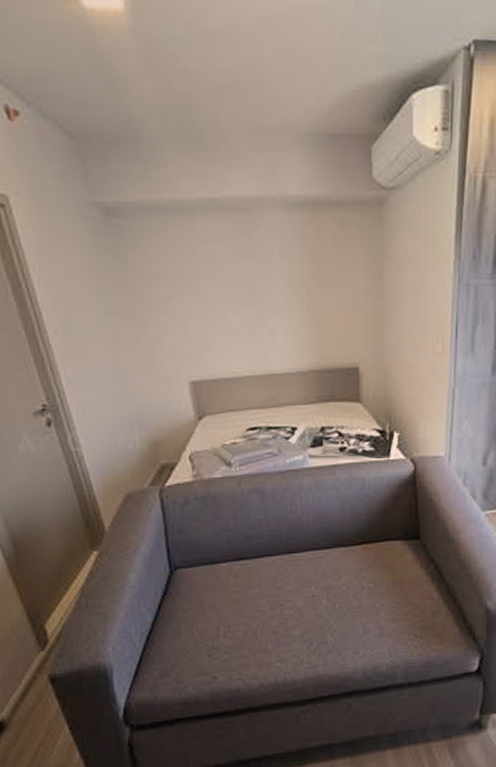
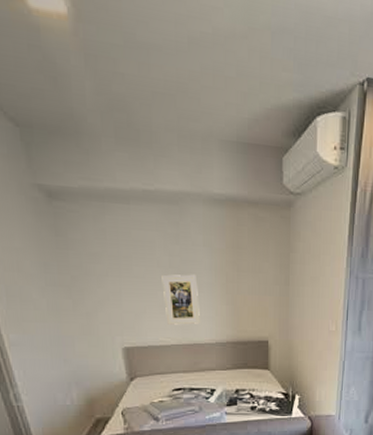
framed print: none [232,292,277,353] -> present [162,274,200,325]

